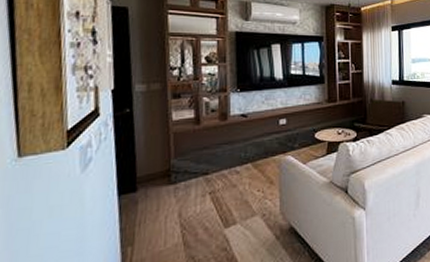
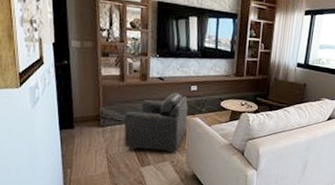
armchair: none [201,130,278,208] -> present [124,92,188,153]

